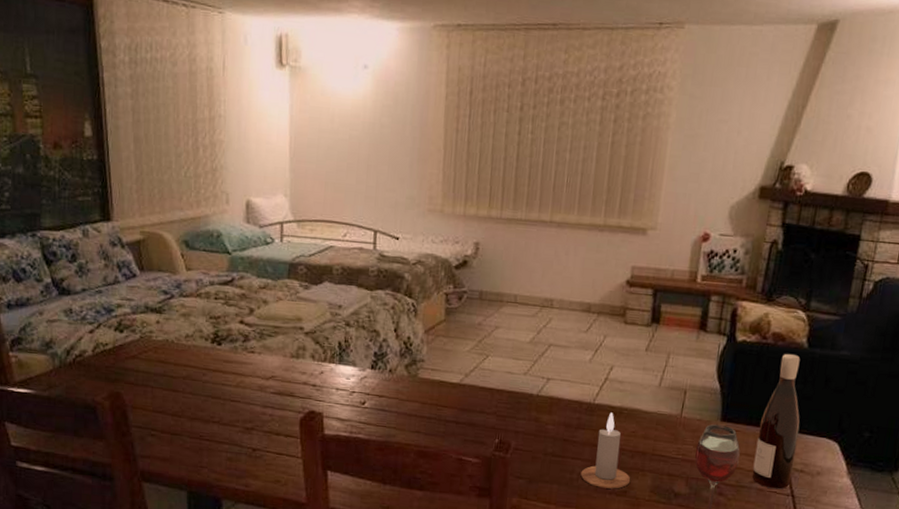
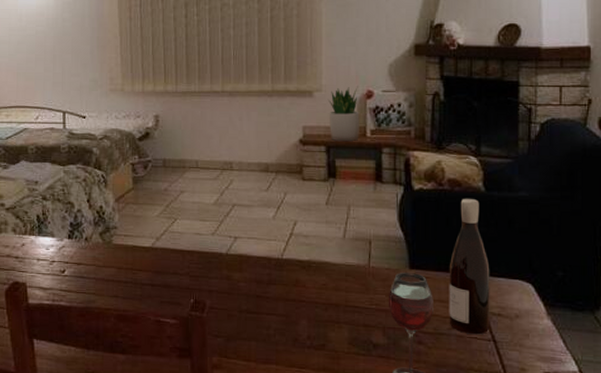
candle: present [580,412,631,489] -> none [277,266,328,343]
planter: none [659,227,695,286] -> present [328,86,359,141]

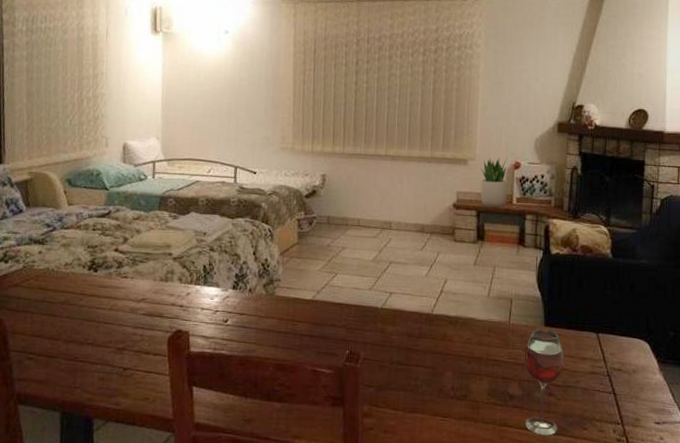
bottle: present [449,198,490,335] -> none [576,263,613,388]

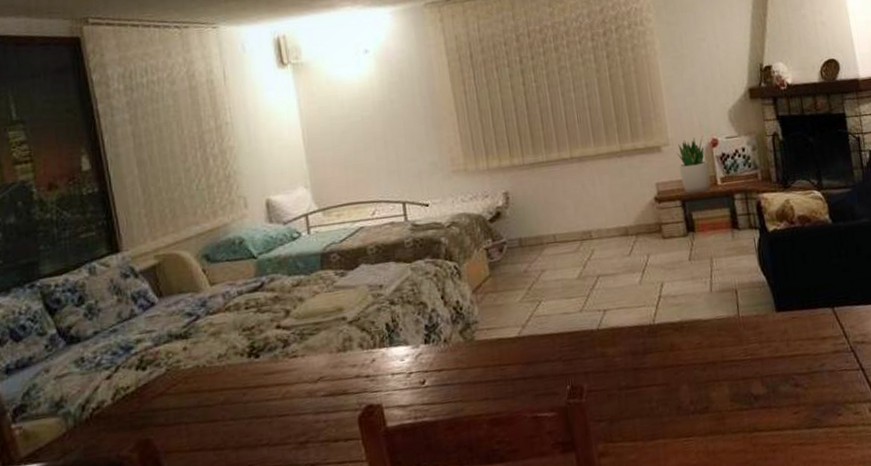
wineglass: present [525,329,564,436] -> none [761,315,812,433]

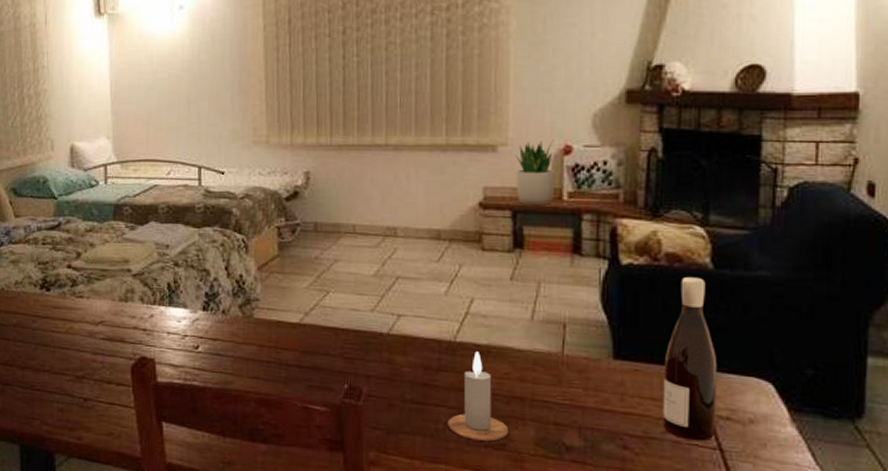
candle: none [659,329,710,410] -> present [447,351,509,442]
bottle: none [811,232,856,367] -> present [662,276,717,441]

